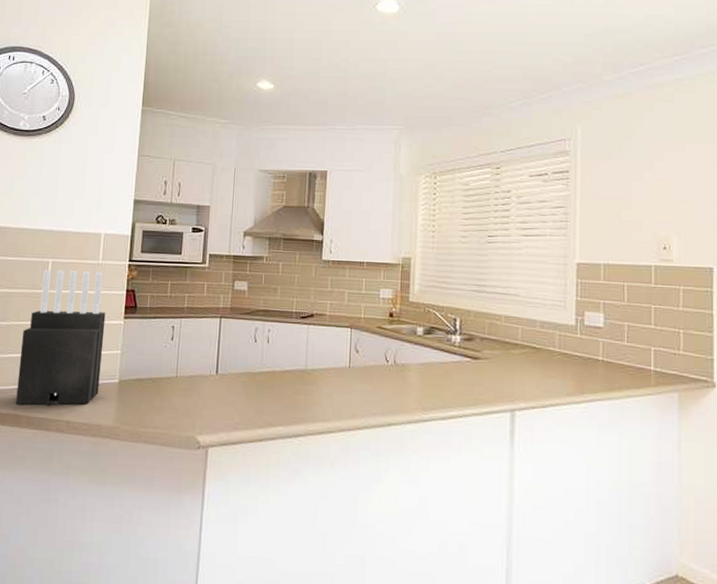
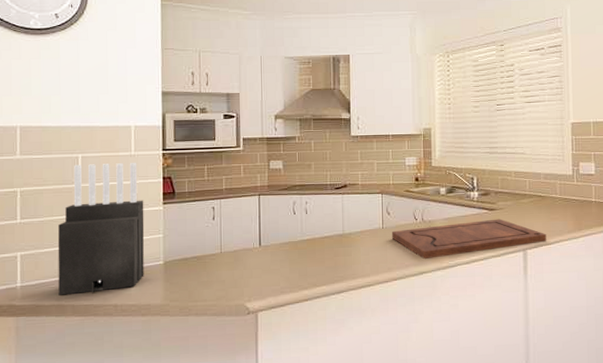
cutting board: none [358,369,540,409] -> present [391,219,547,259]

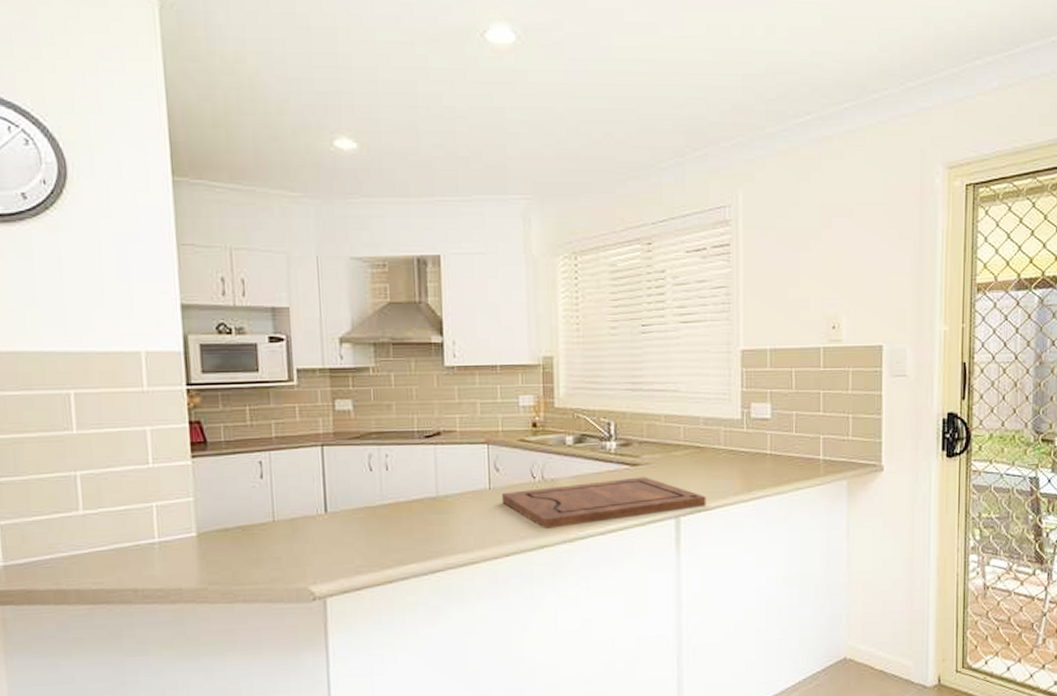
knife block: present [57,163,145,296] -> none [49,402,171,578]

